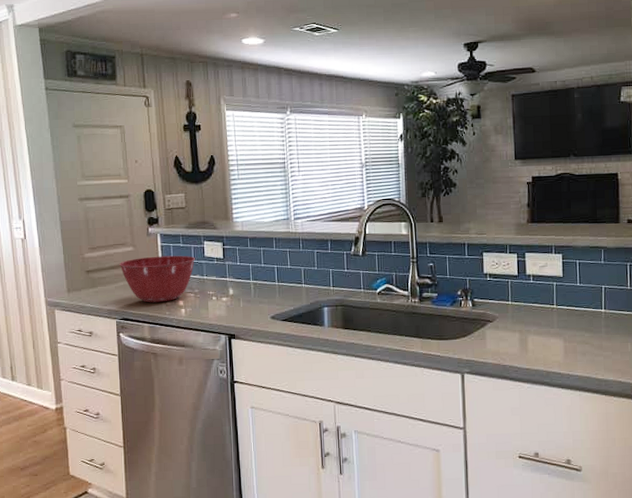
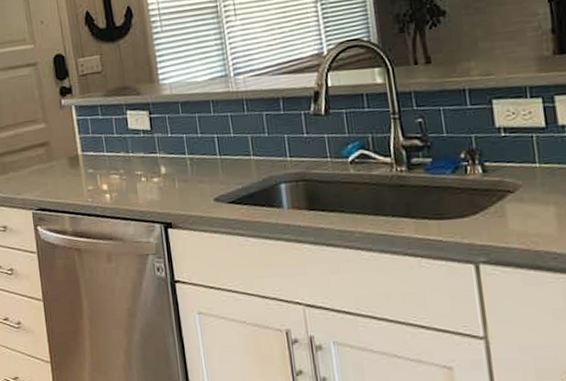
mixing bowl: present [119,255,195,303] -> none [31,129,118,189]

